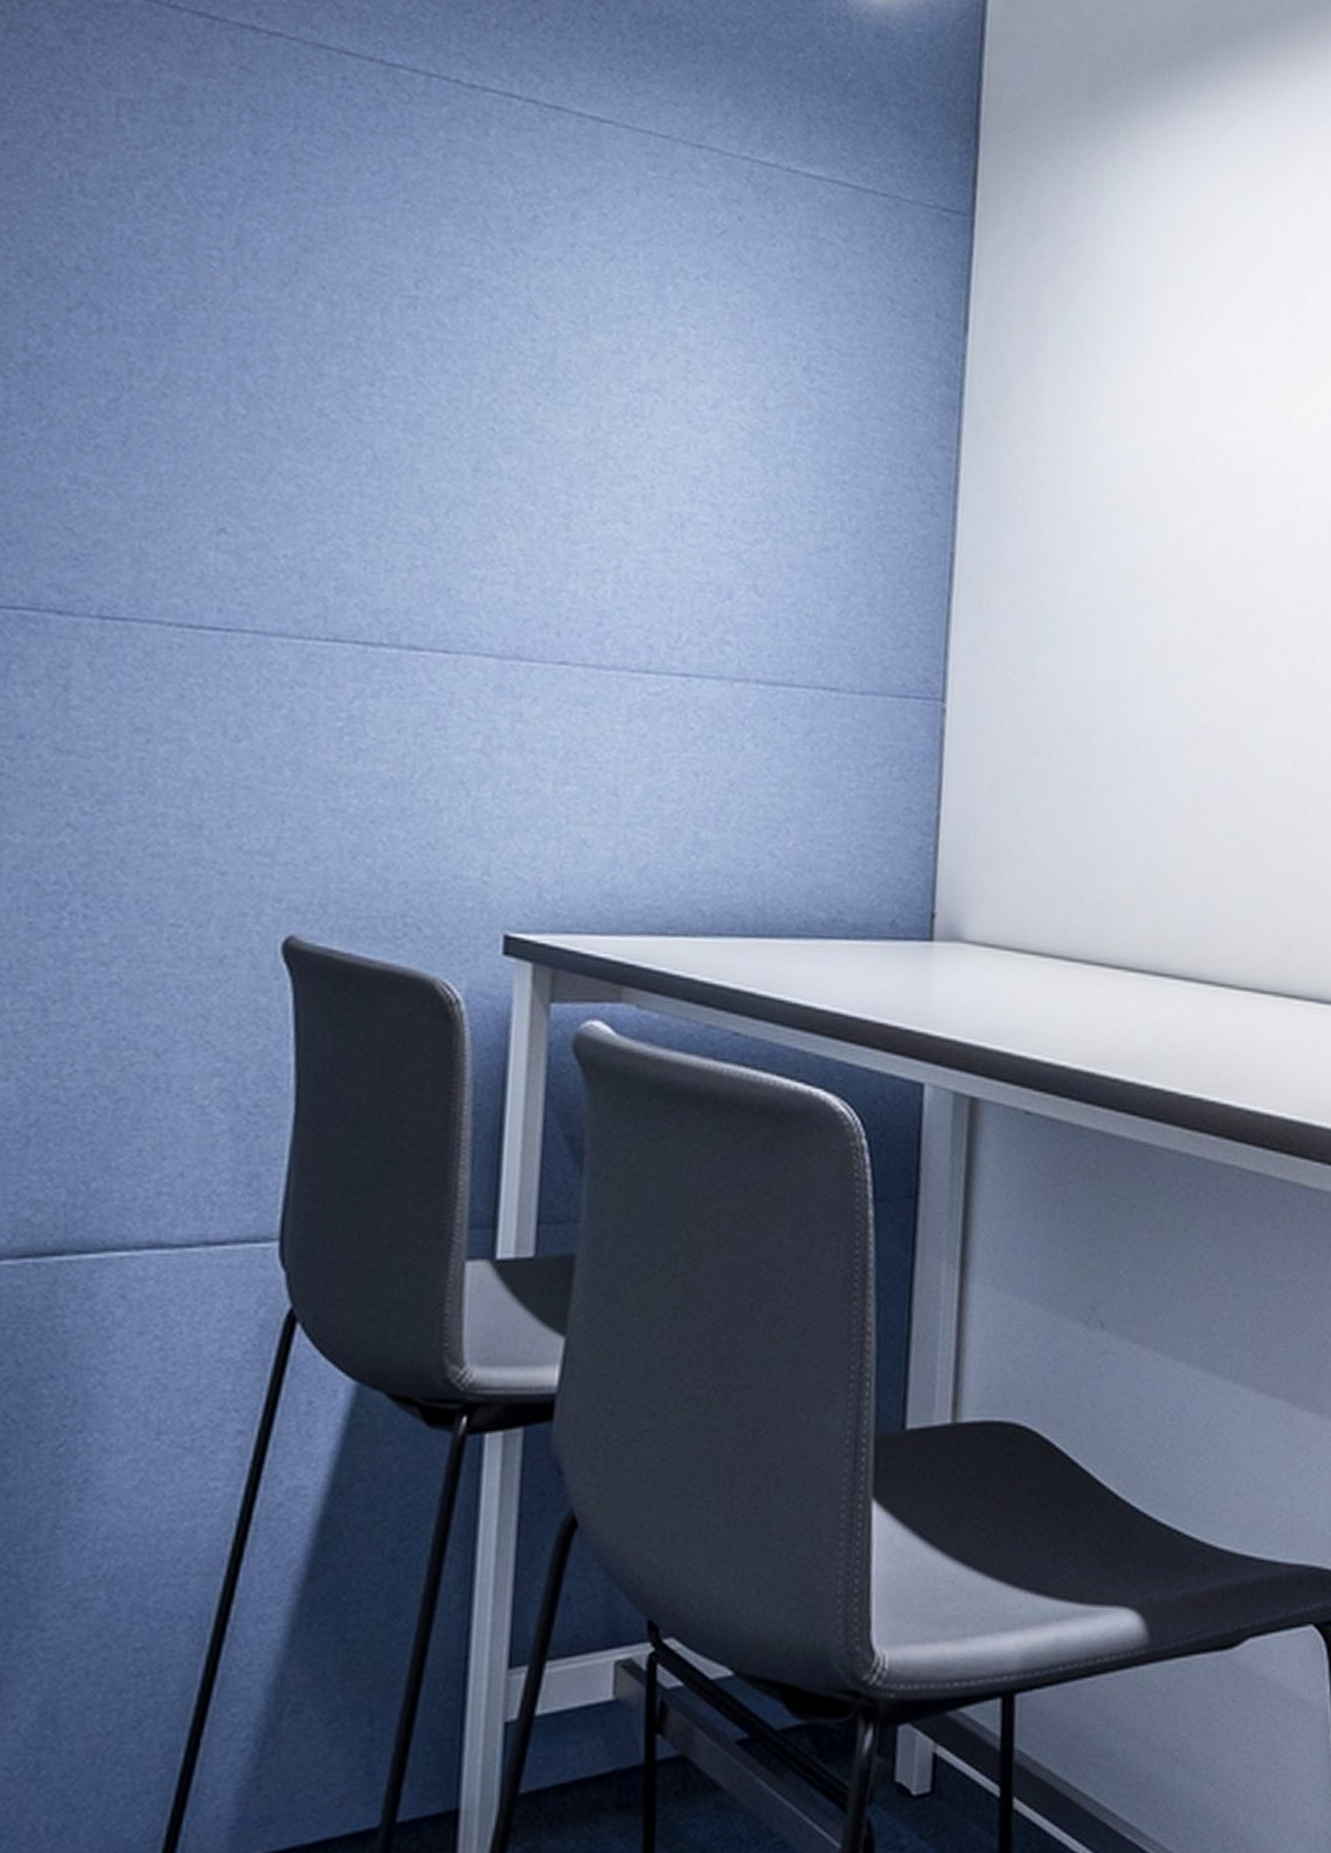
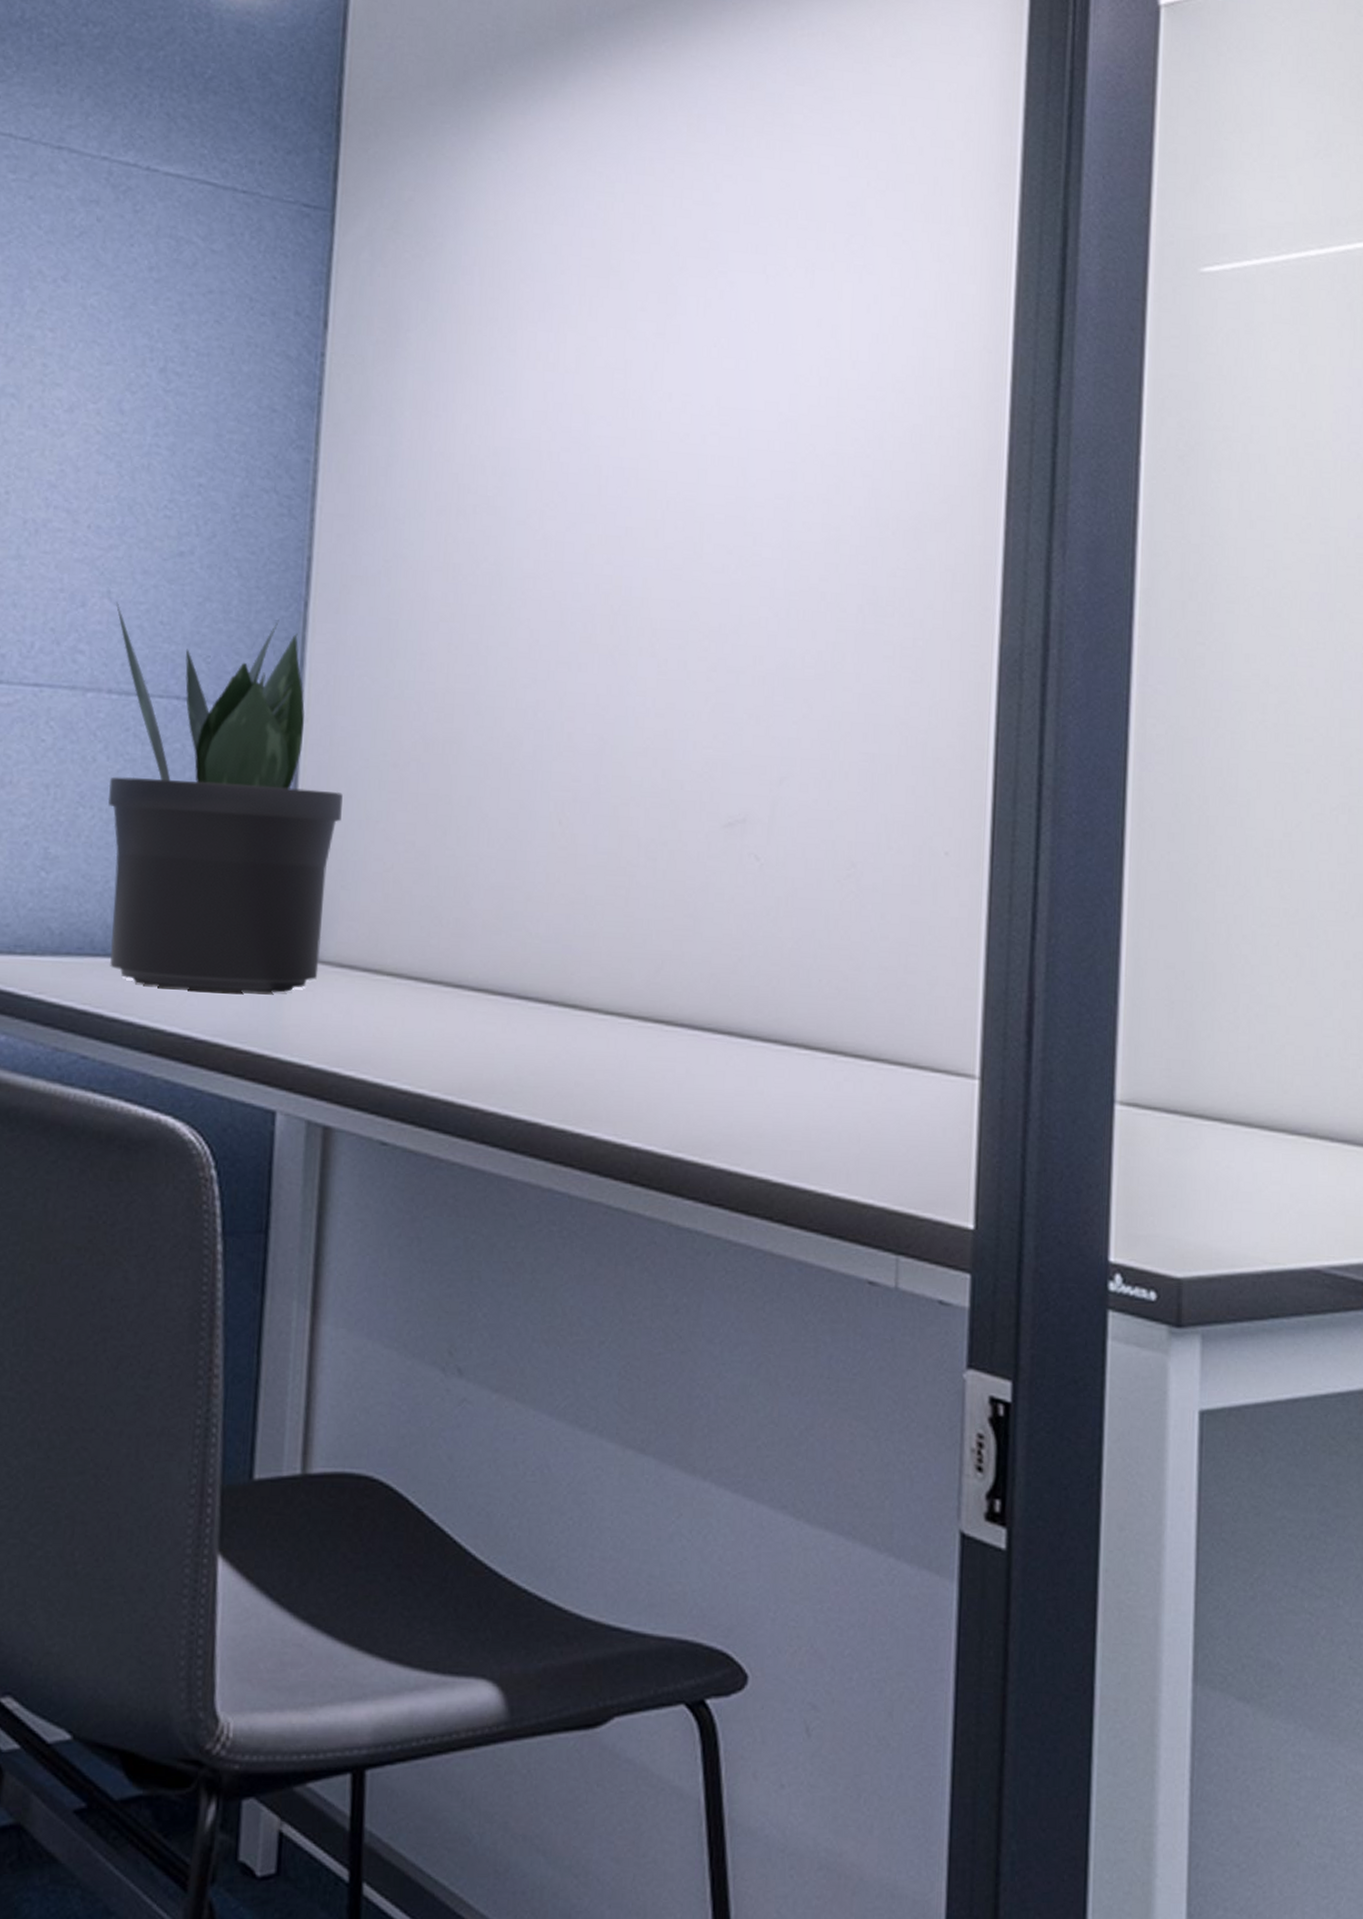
planter: none [756,594,986,972] -> present [107,601,343,993]

